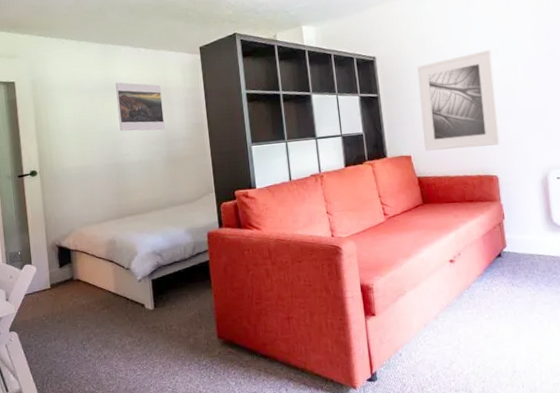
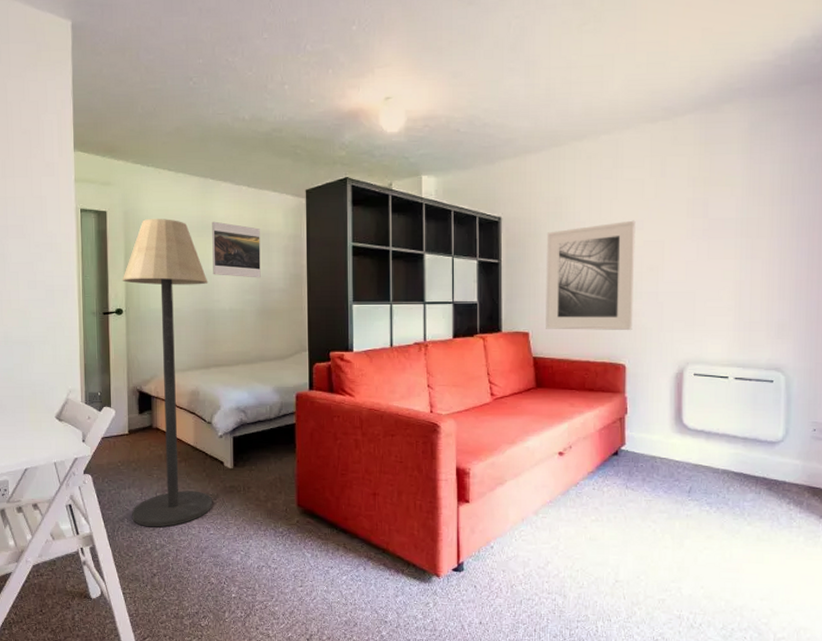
floor lamp: none [34,83,137,376] -> present [122,219,212,528]

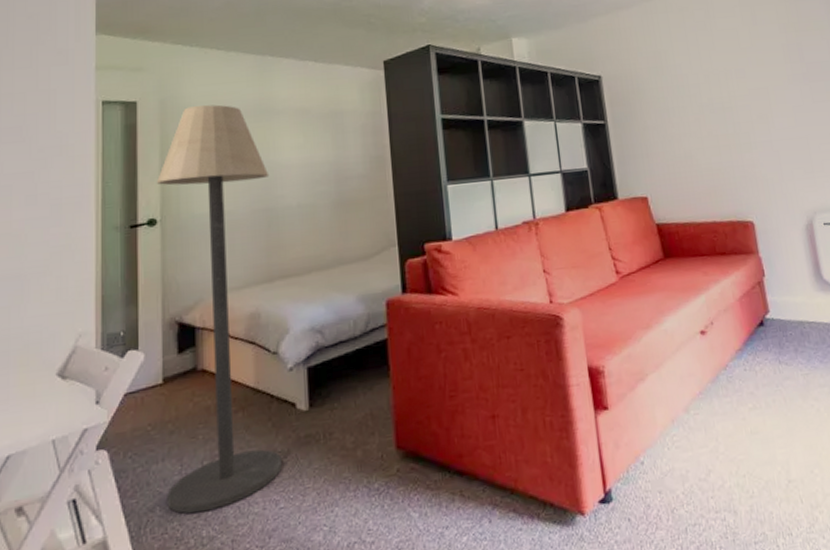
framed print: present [212,221,261,278] -> none [272,103,335,166]
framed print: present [546,220,636,331] -> none [650,69,754,191]

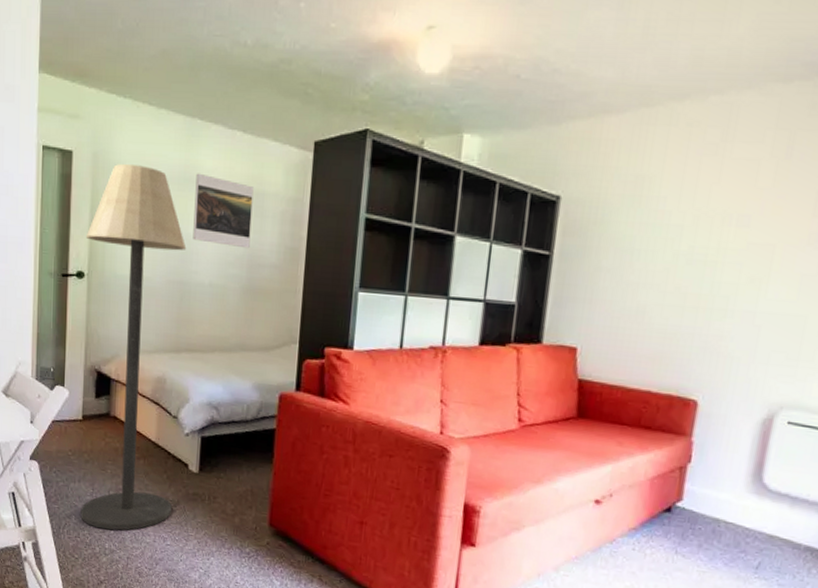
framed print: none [272,103,335,166] -> present [193,173,254,249]

